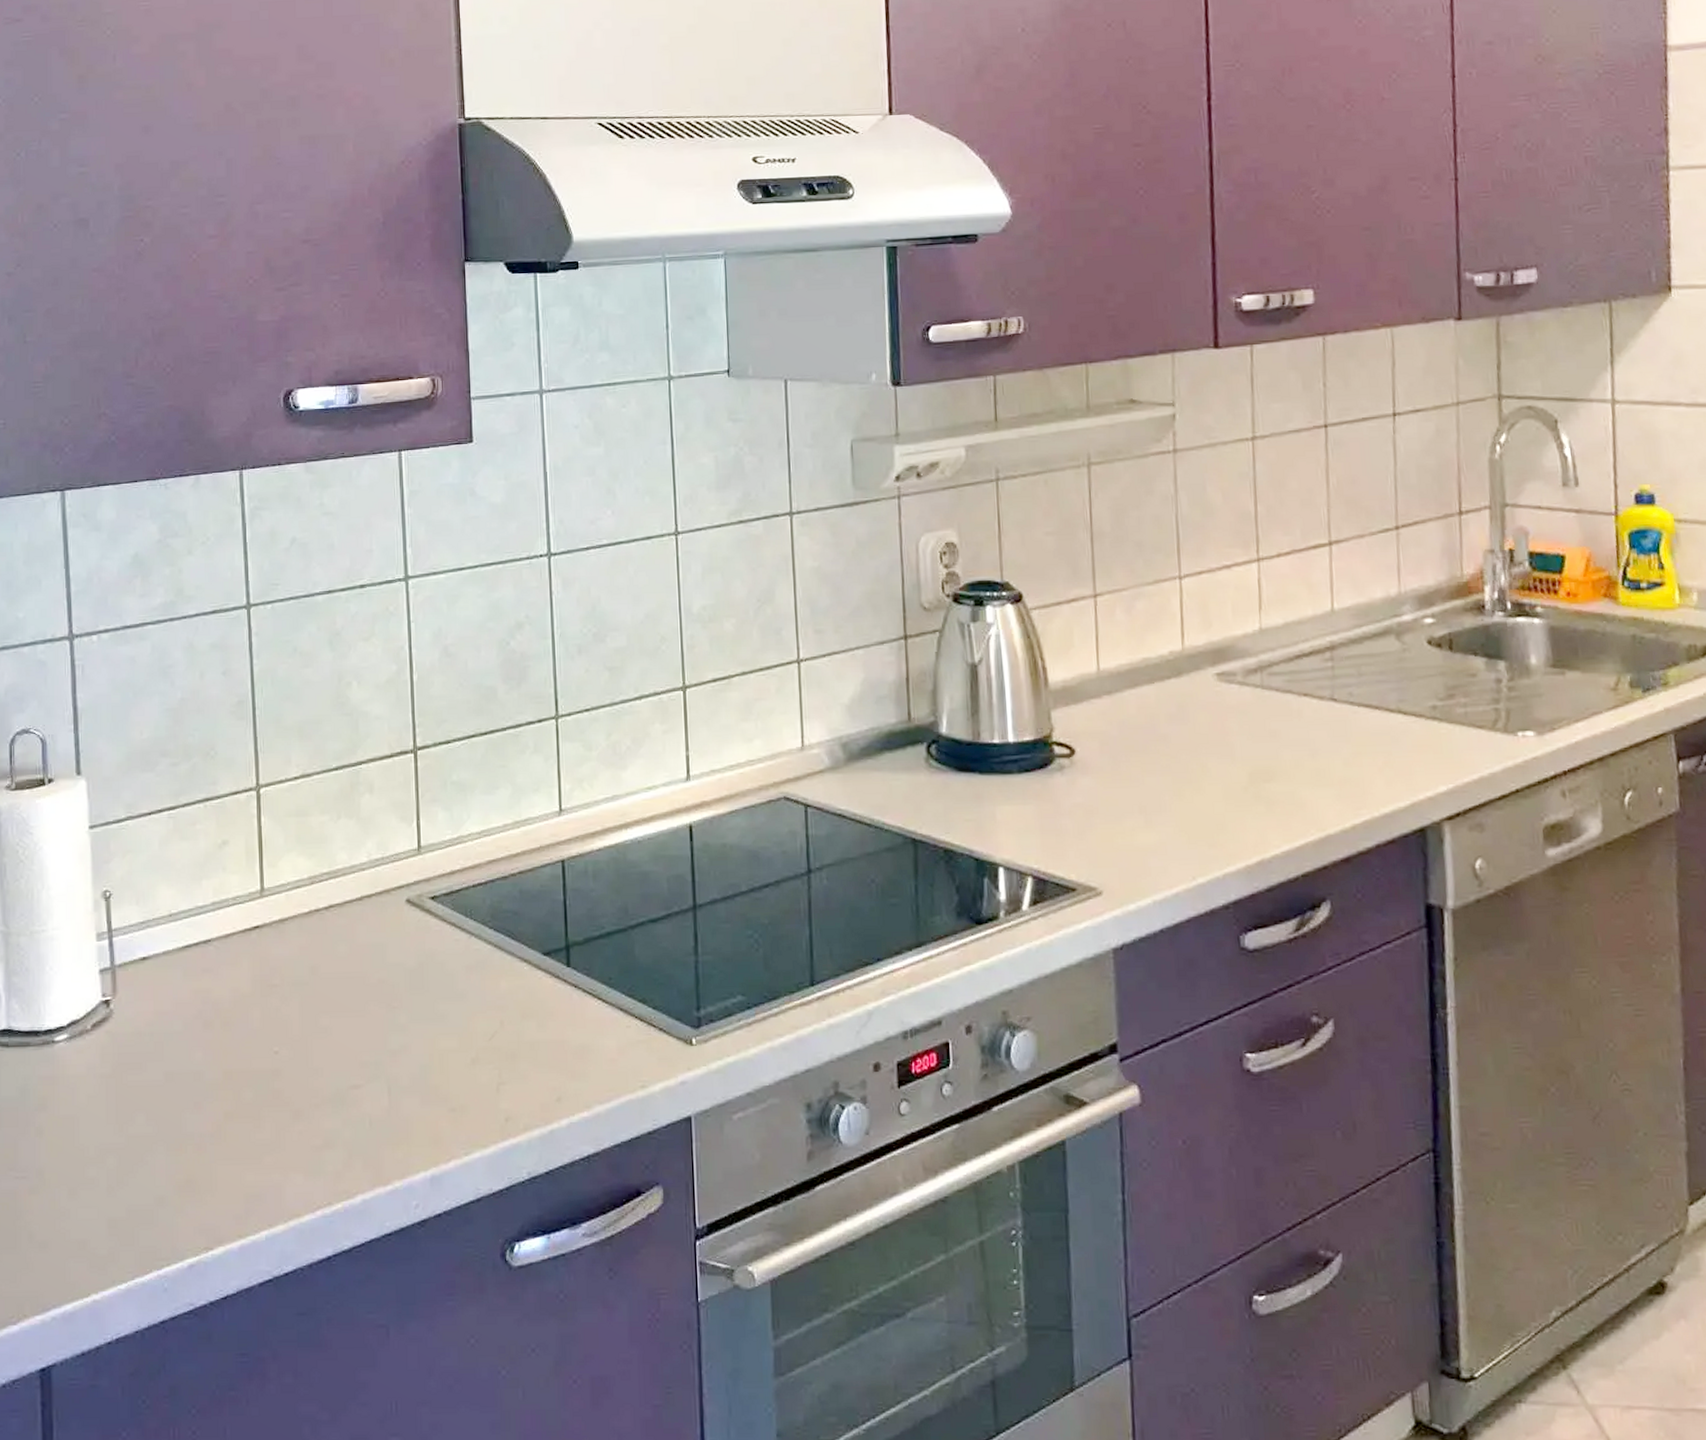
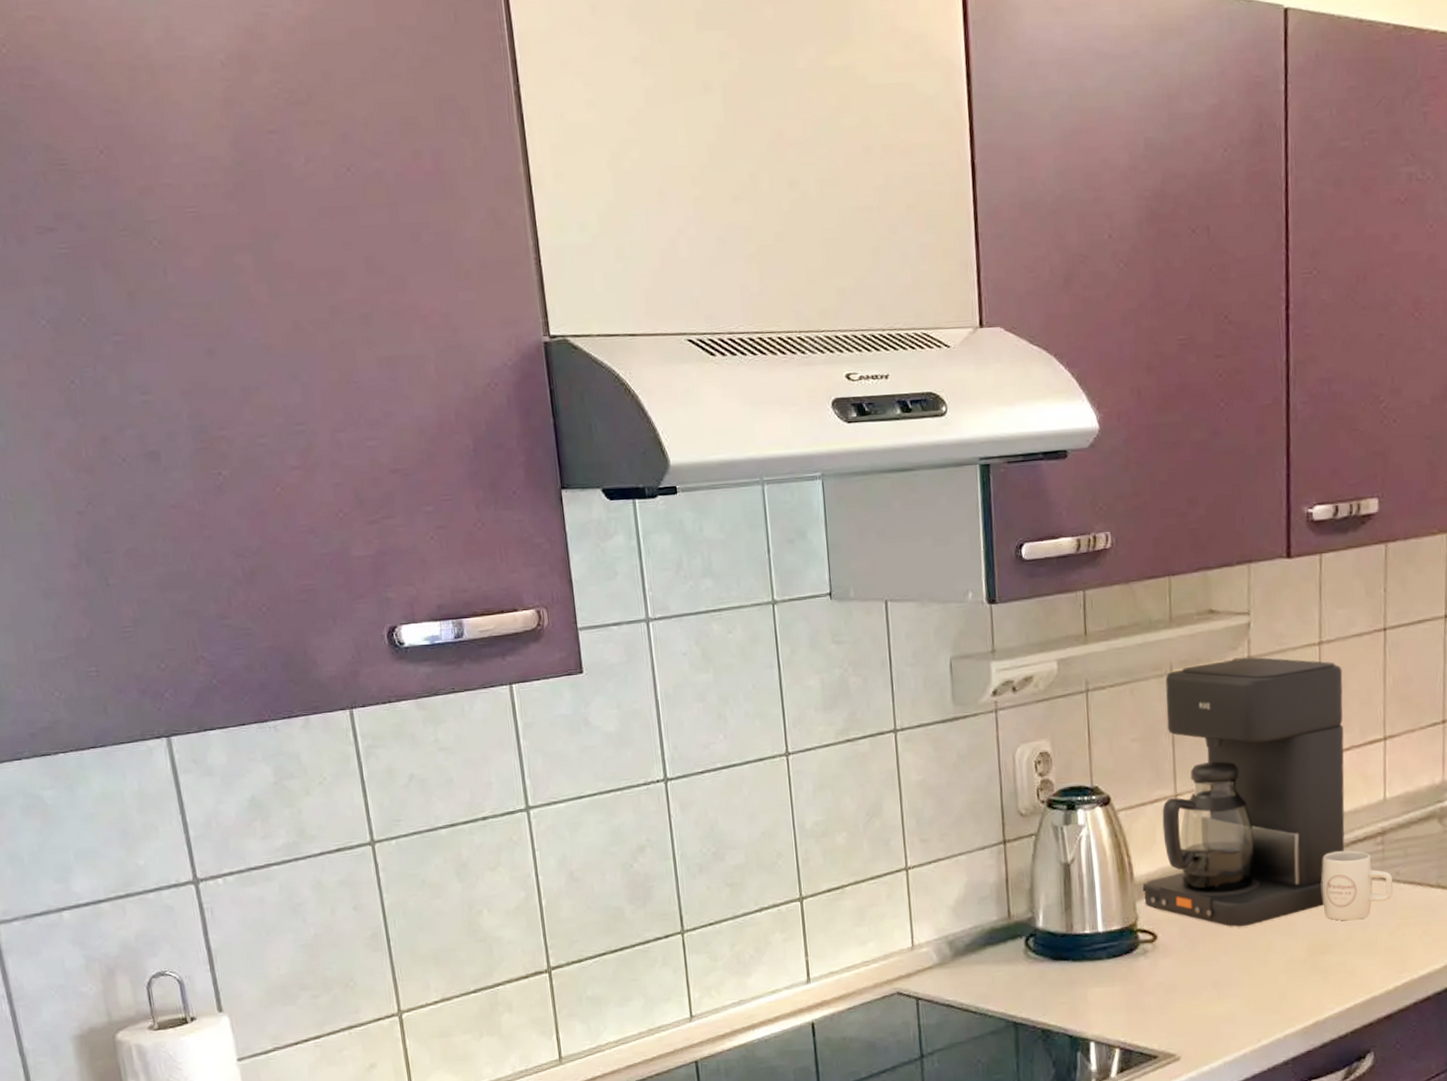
coffee maker: none [1060,451,1288,746] -> present [1144,657,1345,927]
mug: none [1262,666,1346,746] -> present [1321,850,1393,921]

